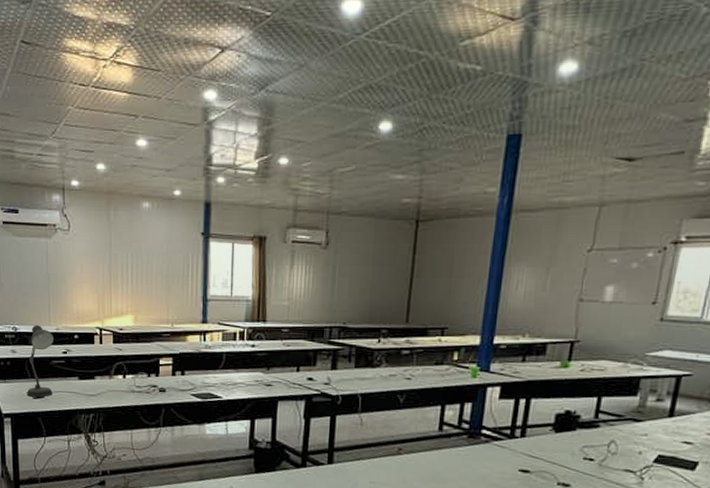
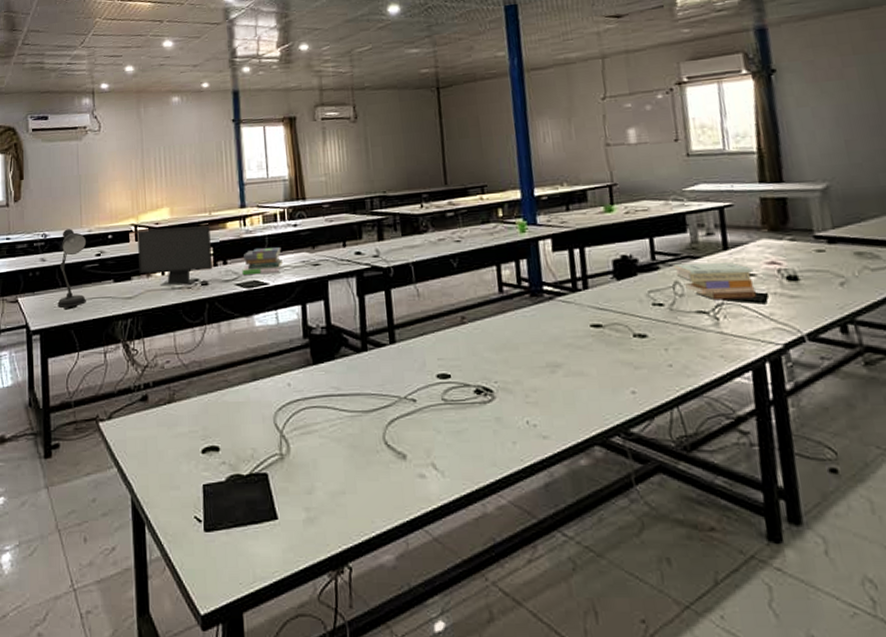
computer monitor: none [101,333,172,390] -> present [136,226,213,287]
books: none [198,364,237,388] -> present [242,247,282,275]
books: none [613,425,692,465] -> present [672,262,757,301]

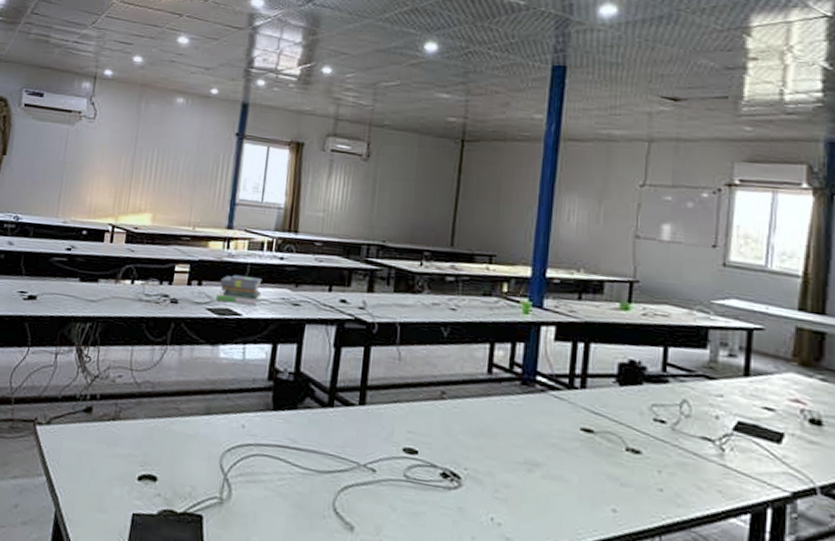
desk lamp: present [57,229,87,308] -> none [16,215,60,299]
computer monitor: present [136,226,213,287] -> none [108,231,191,300]
books: present [672,262,757,301] -> none [684,381,773,436]

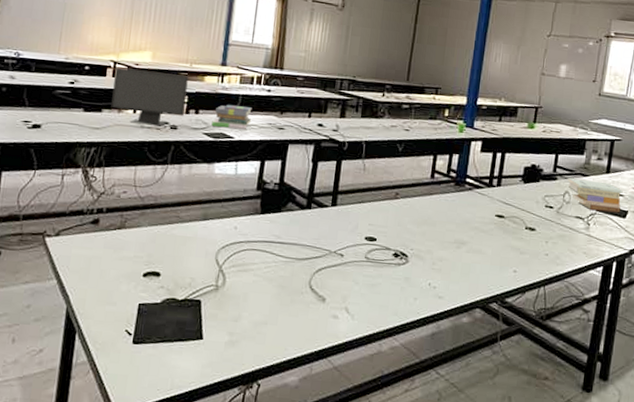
computer monitor: none [108,231,191,300] -> present [111,67,189,127]
books: none [684,381,773,436] -> present [567,178,623,213]

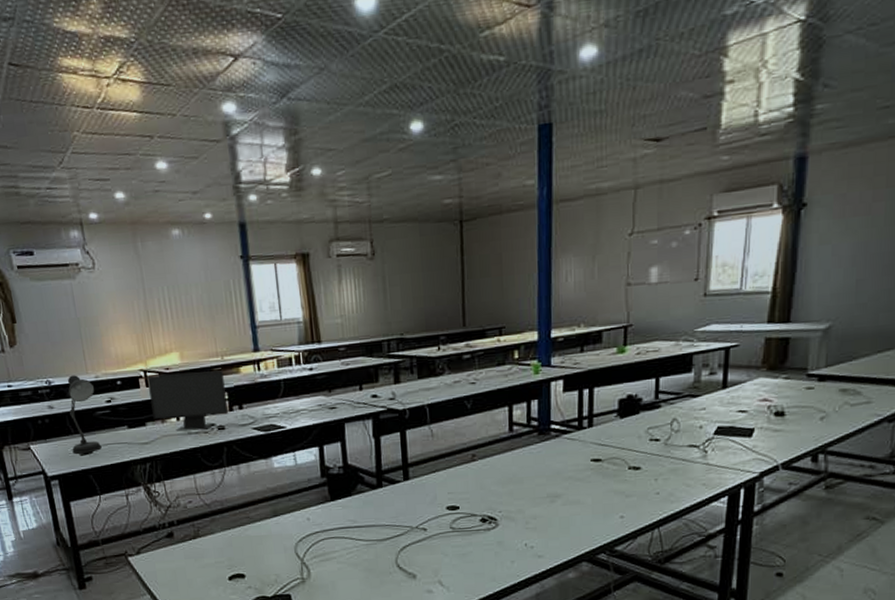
desk lamp: none [20,52,62,128] -> present [67,375,102,454]
books: present [211,105,252,129] -> none [258,391,299,419]
books: present [567,178,623,213] -> none [673,400,746,436]

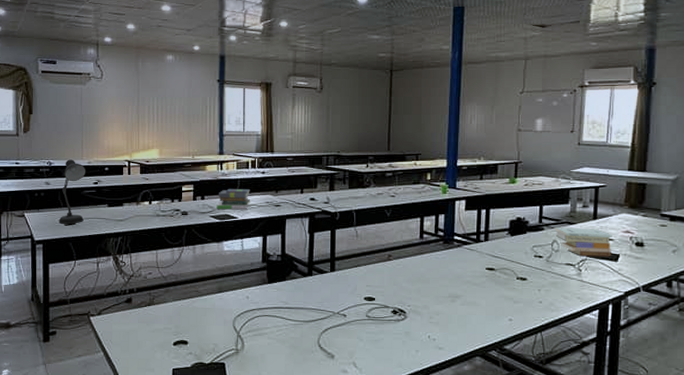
computer monitor: present [146,370,229,432] -> none [129,165,193,214]
books: none [258,391,299,419] -> present [216,189,250,209]
books: none [673,400,746,436] -> present [554,227,612,257]

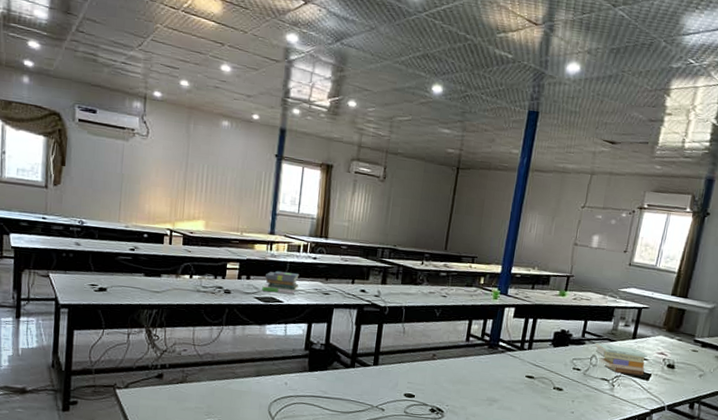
desk lamp: present [59,159,86,224] -> none [88,220,123,291]

